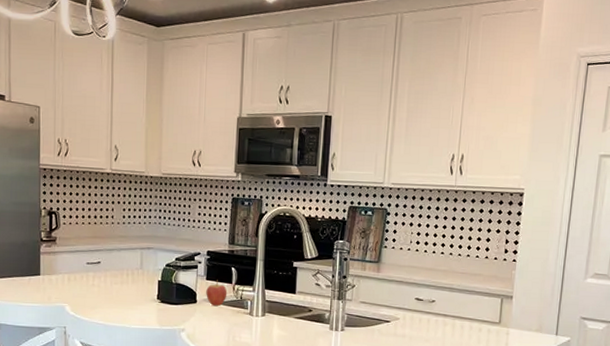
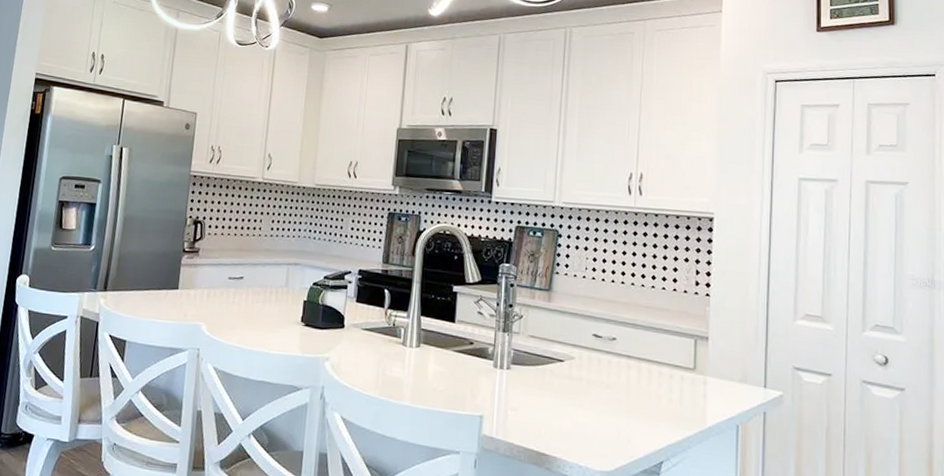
fruit: present [206,280,228,307] -> none [355,303,379,334]

